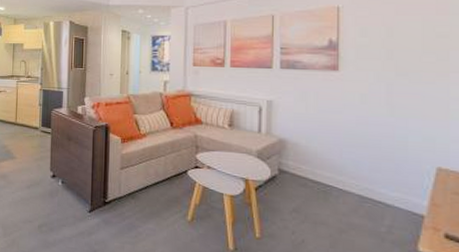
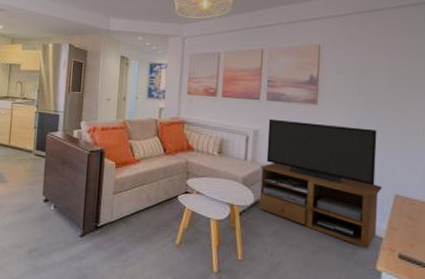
tv stand: none [277,88,420,228] -> present [260,118,382,249]

